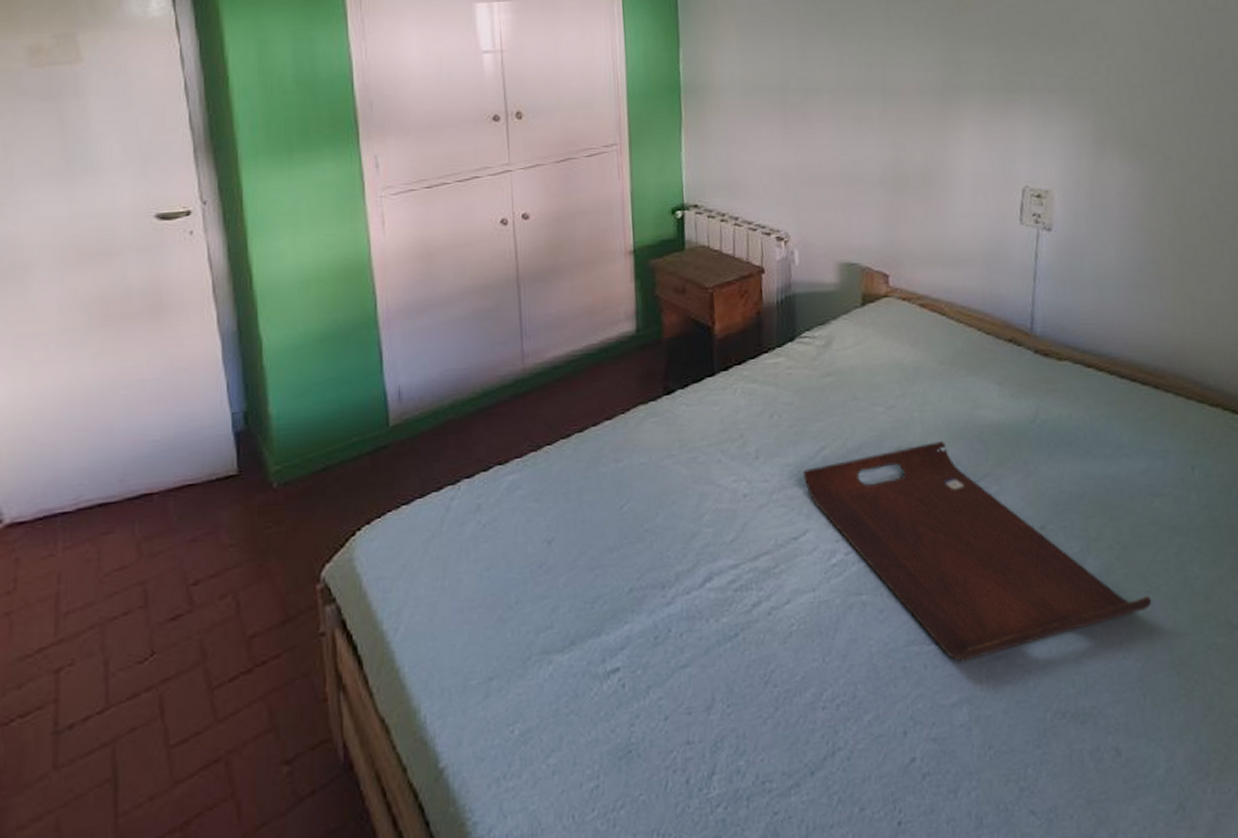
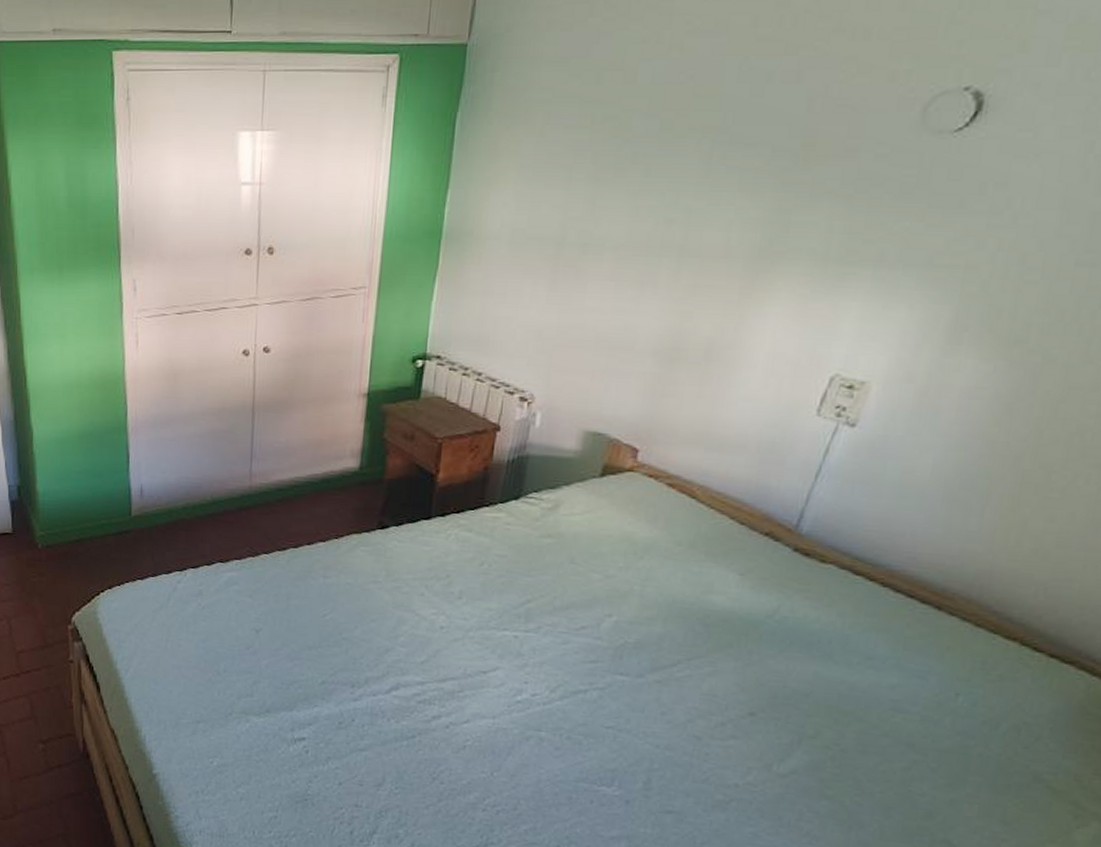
serving tray: present [802,441,1152,662] -> none [503,616,860,810]

